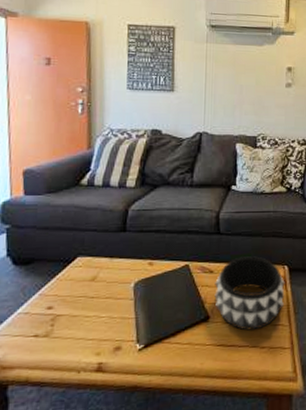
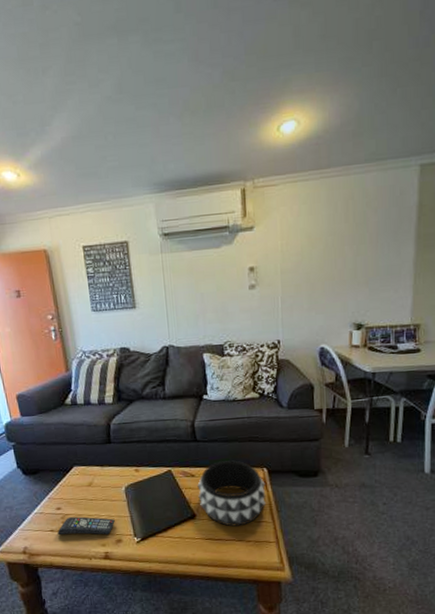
remote control: none [43,318,116,341] -> present [57,516,115,535]

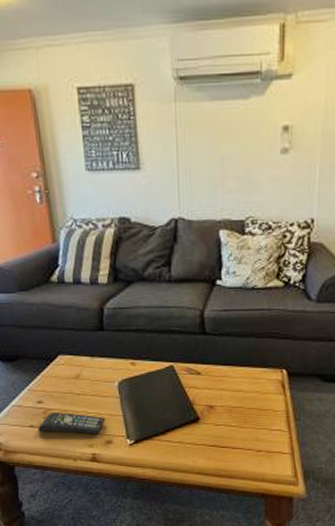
decorative bowl: present [197,460,266,527] -> none [203,358,284,433]

